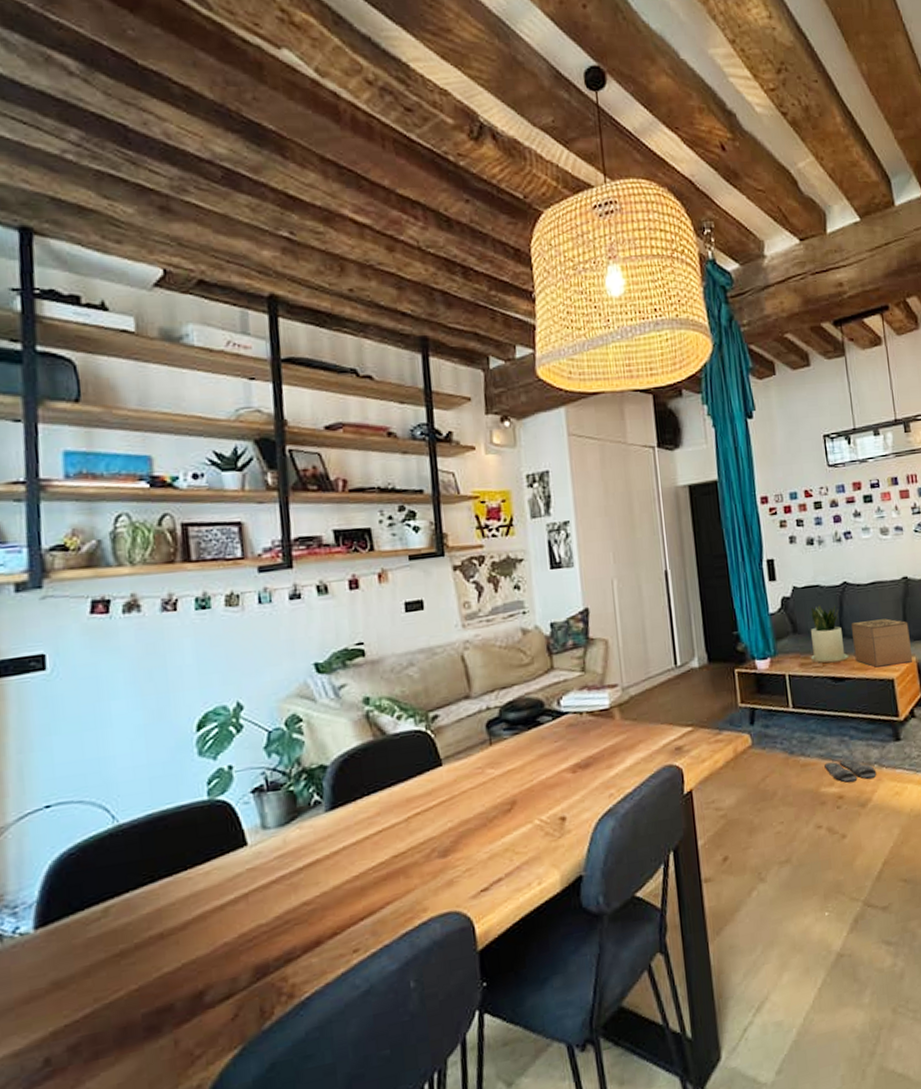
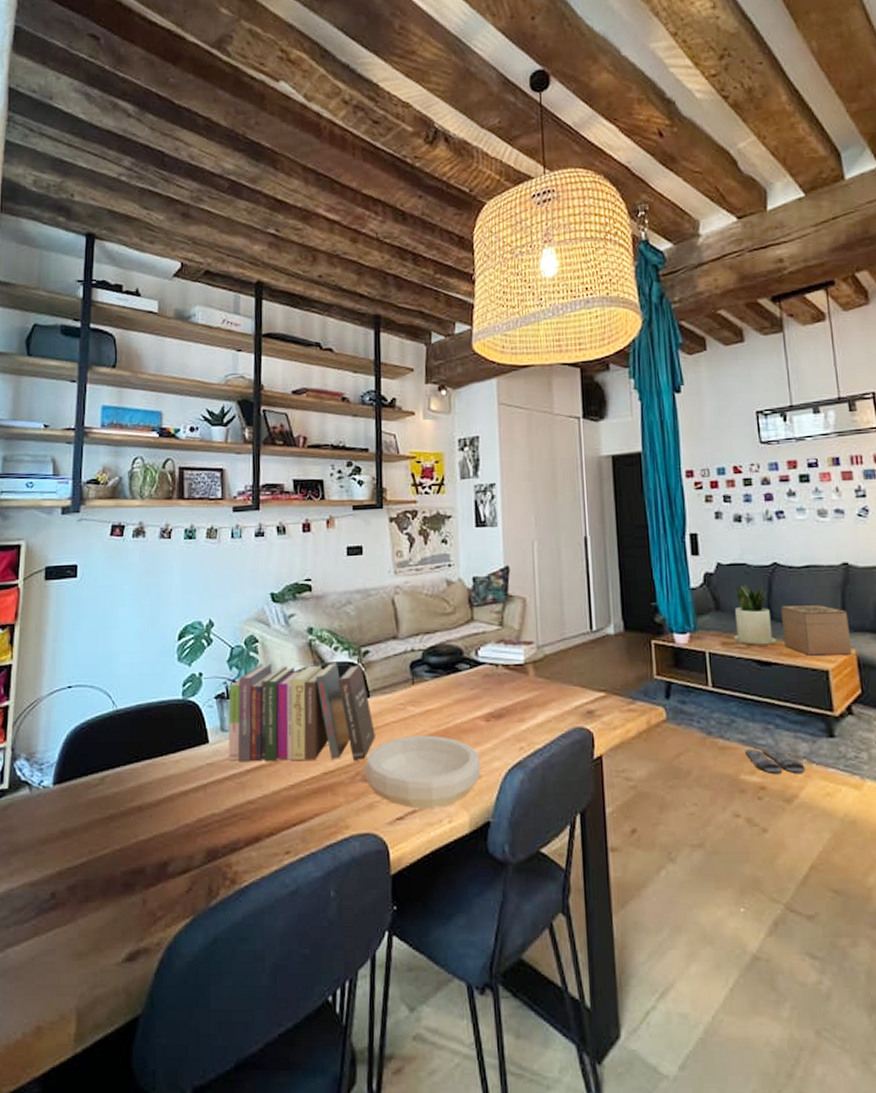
books: none [269,730,451,862] -> present [228,663,375,761]
bowl: none [441,795,569,878] -> present [365,735,480,809]

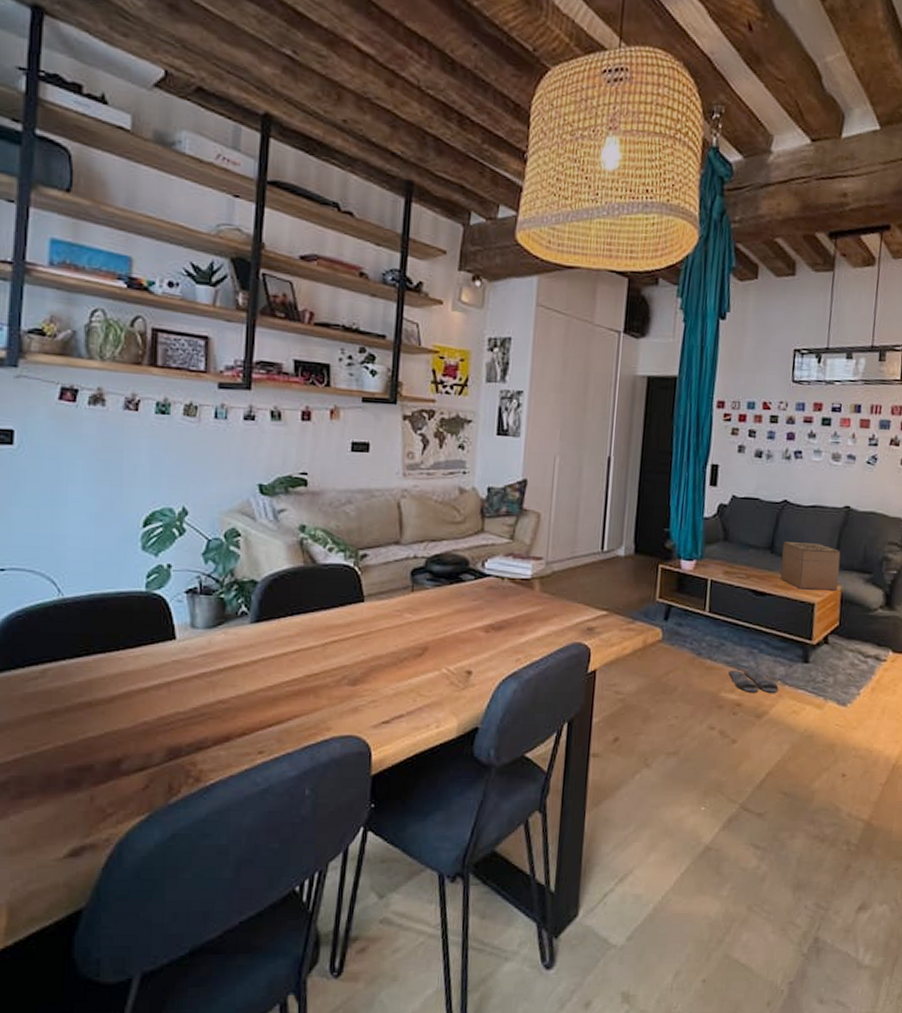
books: present [228,663,375,761] -> none [198,559,367,664]
bowl: present [365,735,480,809] -> none [352,642,475,714]
planter: present [733,584,776,645] -> none [735,518,774,577]

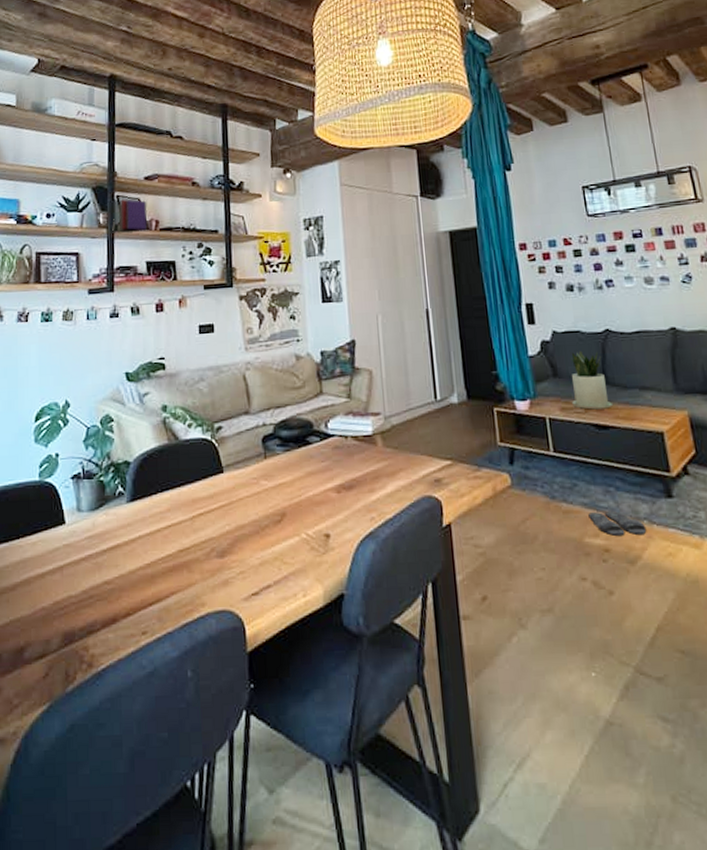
books: none [254,279,299,323] -> present [112,199,147,234]
planter: none [735,518,774,577] -> present [570,350,613,410]
decorative box: present [780,542,841,591] -> none [614,369,685,419]

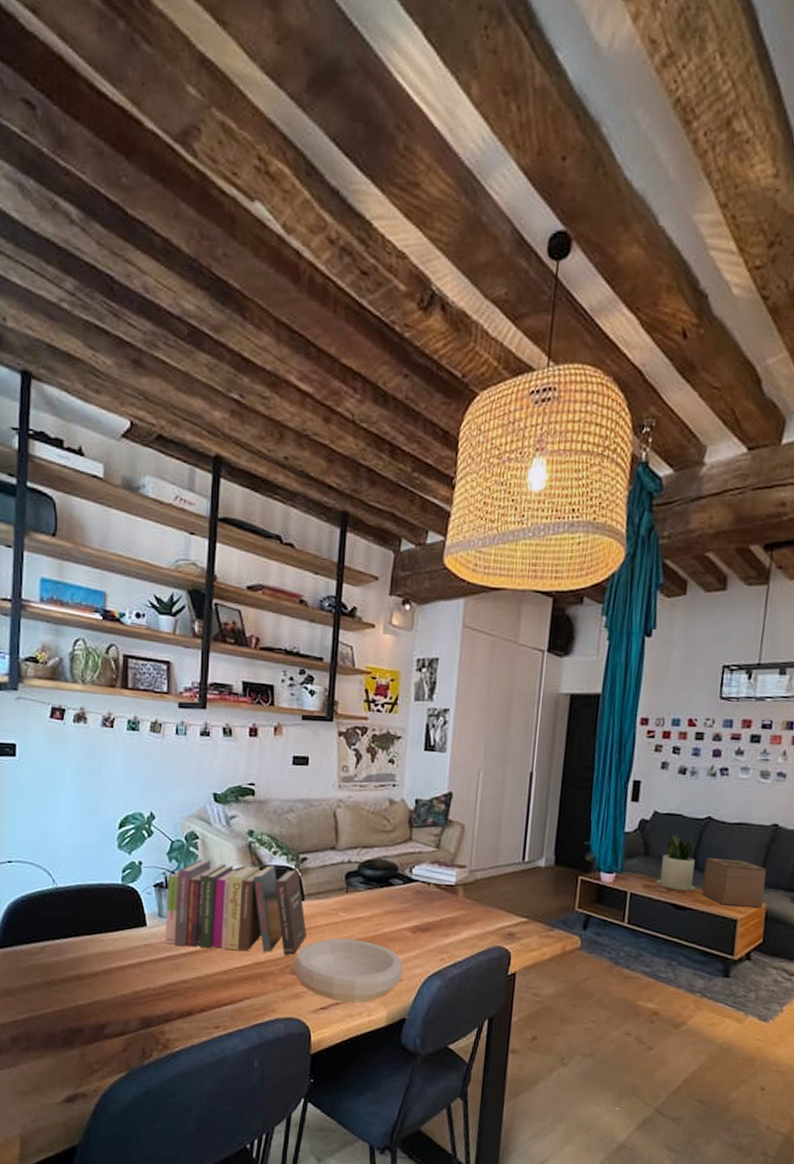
books: none [84,440,230,541] -> present [164,859,307,955]
books: present [112,199,147,234] -> none [208,608,247,648]
bowl: none [220,508,333,584] -> present [294,938,403,1003]
slippers: present [588,511,647,537] -> none [646,980,697,1006]
decorative box: none [614,369,685,419] -> present [701,858,767,908]

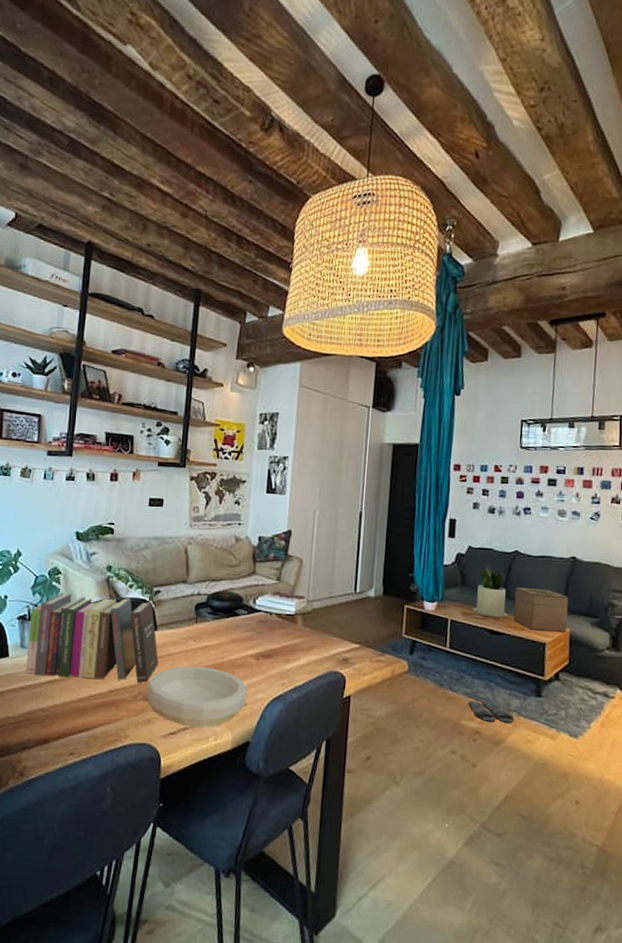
slippers: none [646,980,697,1006] -> present [468,701,514,724]

